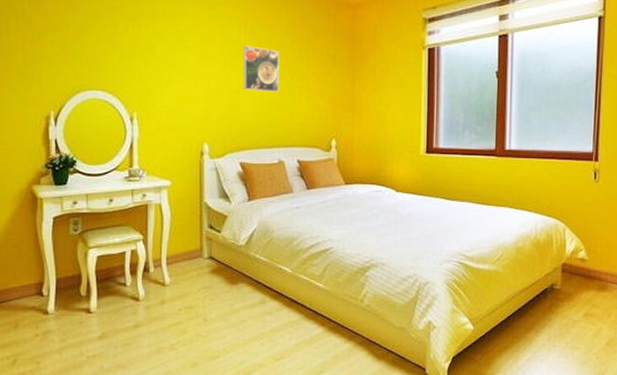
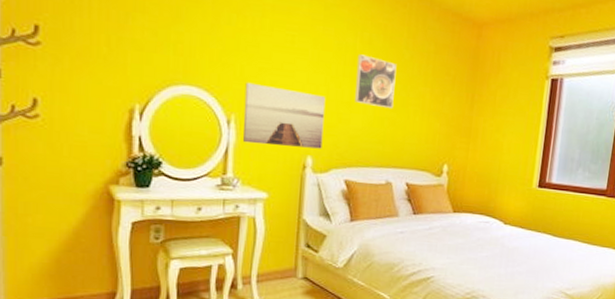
wall art: none [144,82,217,137] -> present [243,82,326,149]

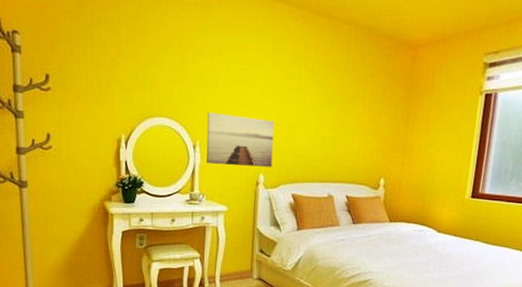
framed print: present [355,54,397,109] -> none [300,81,337,130]

